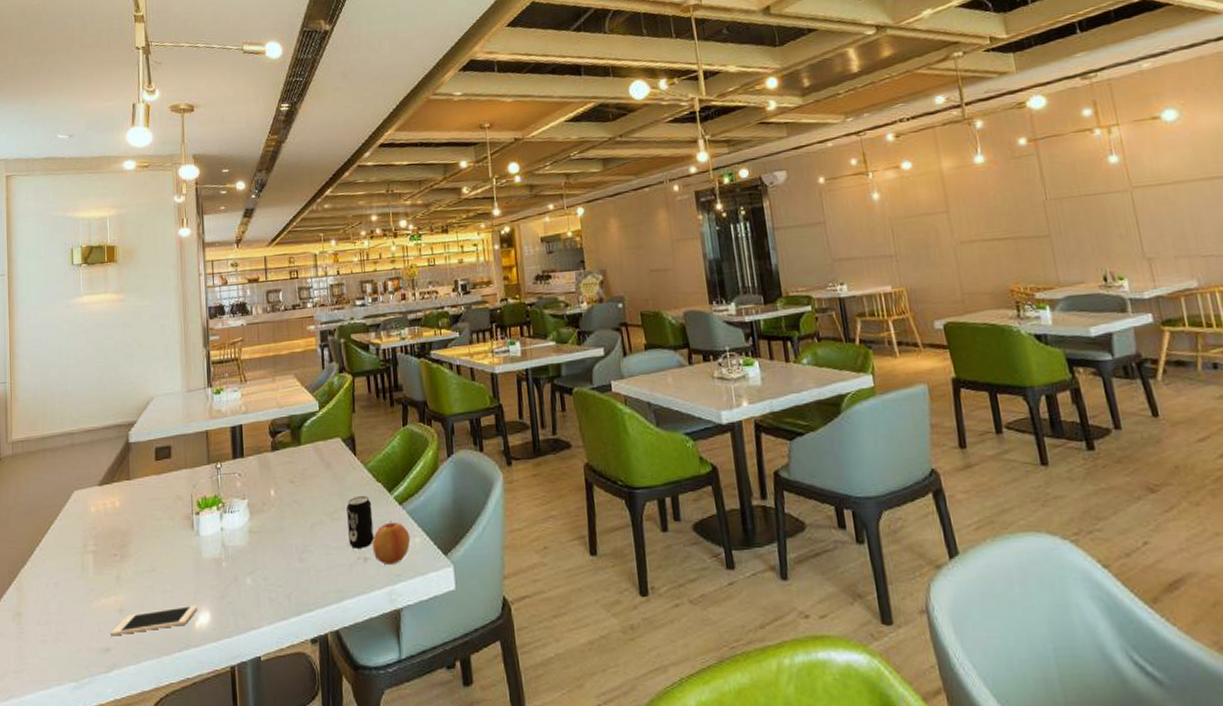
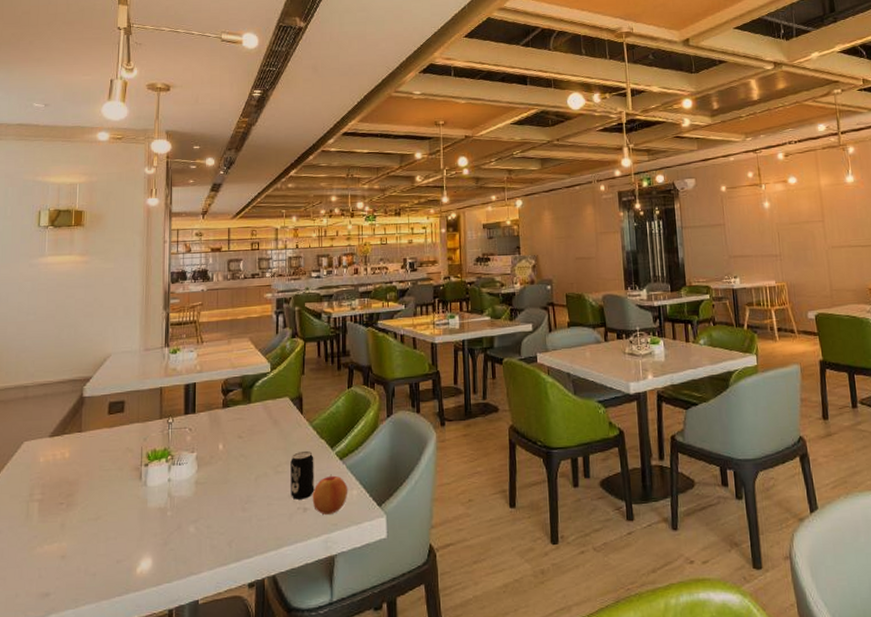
cell phone: present [111,604,198,637] -> none [51,551,140,582]

